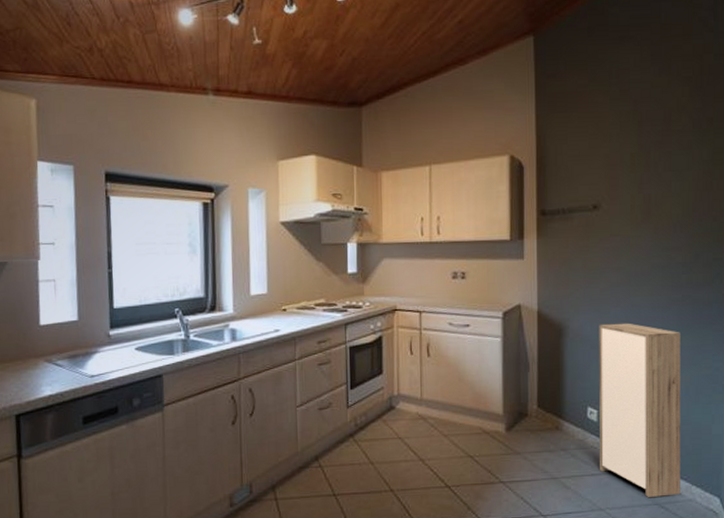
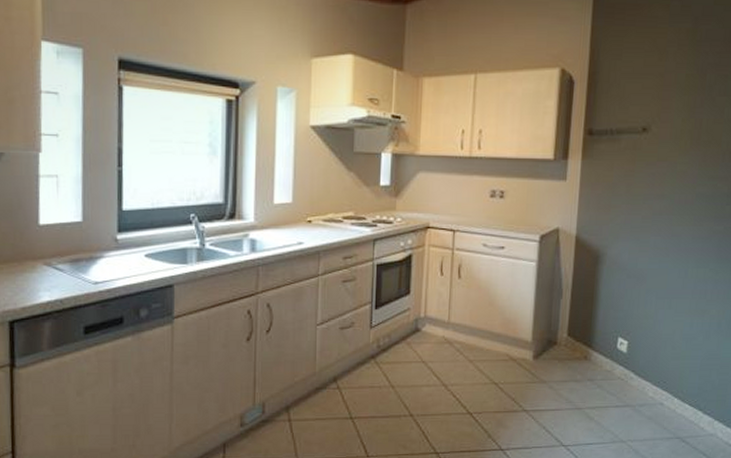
storage cabinet: present [599,323,680,497] -> none [625,252,719,431]

